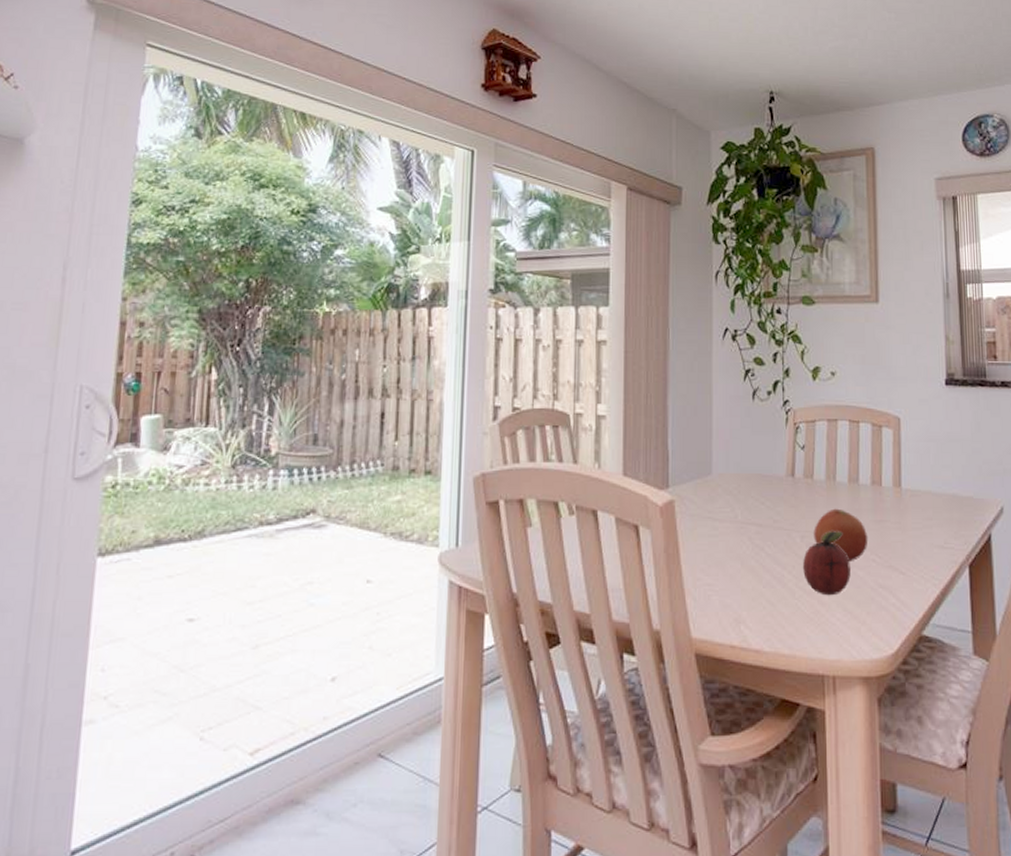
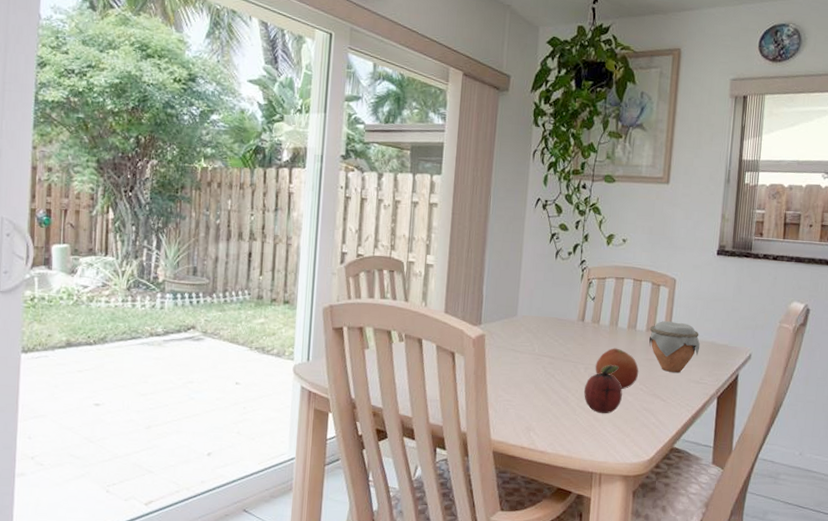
jar: none [875,471,940,536] -> present [649,321,701,373]

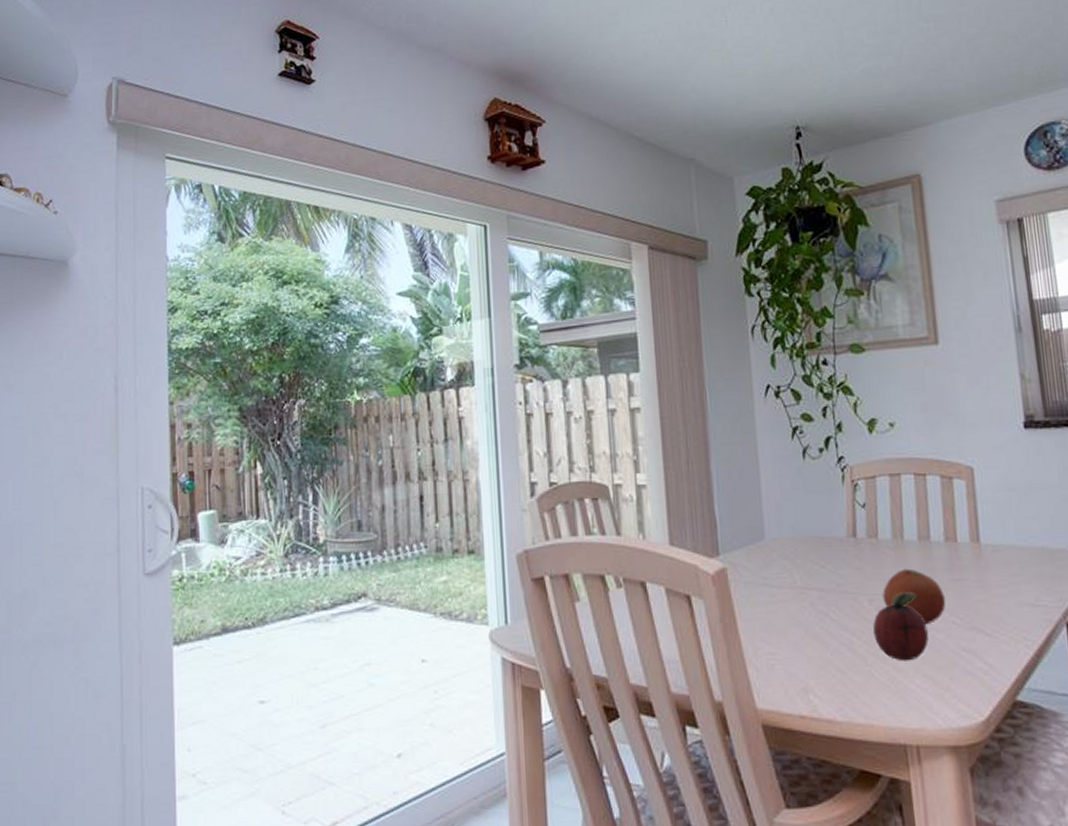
jar: present [649,321,701,373] -> none [949,524,1027,595]

